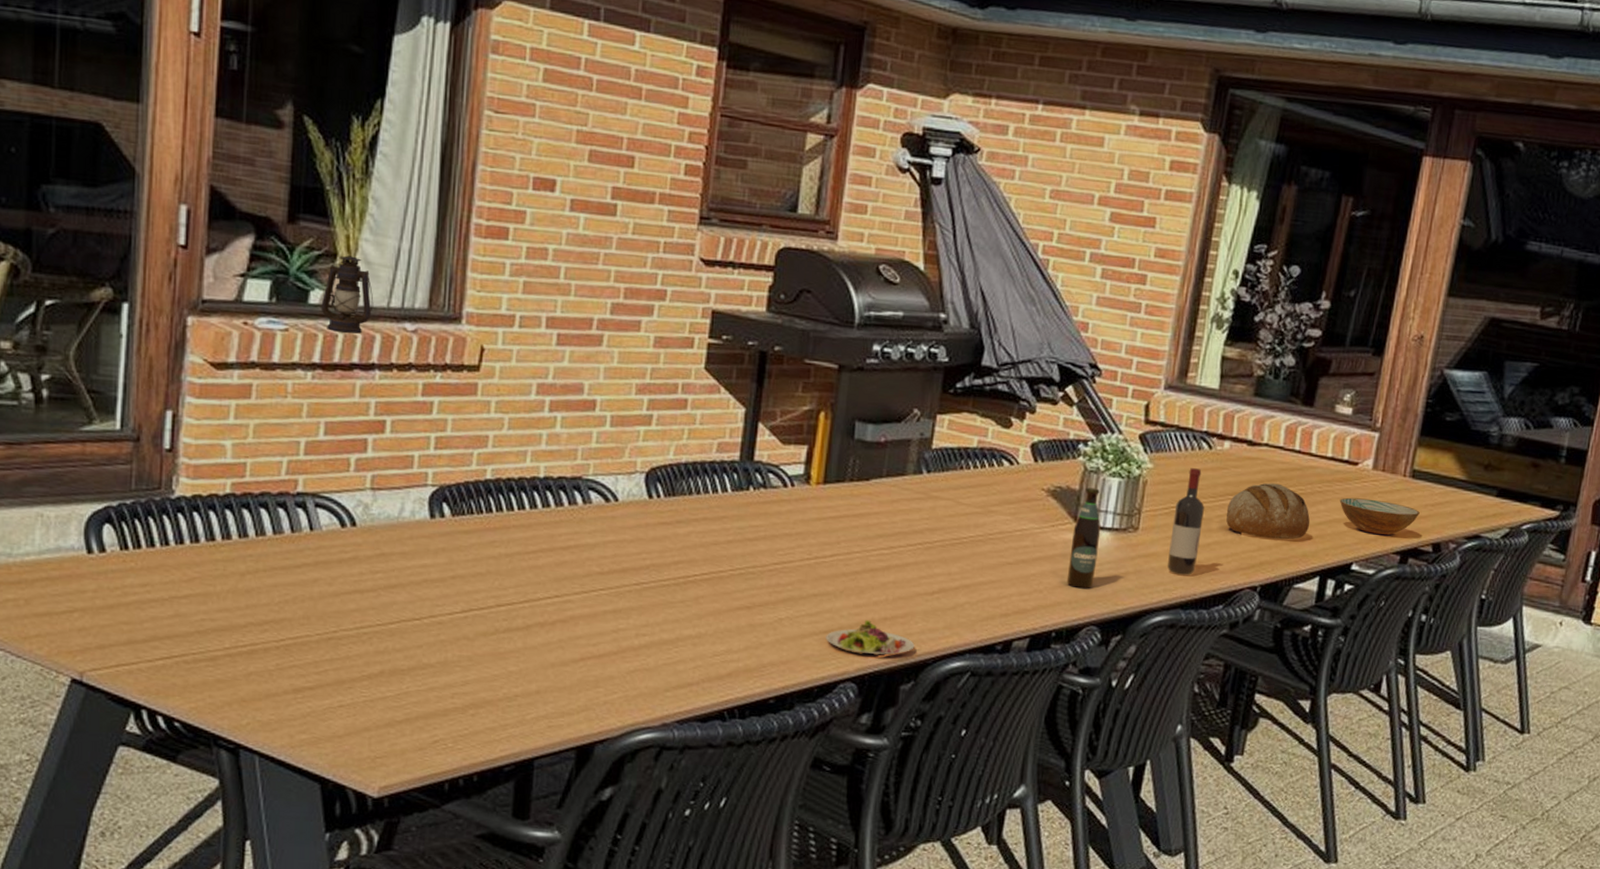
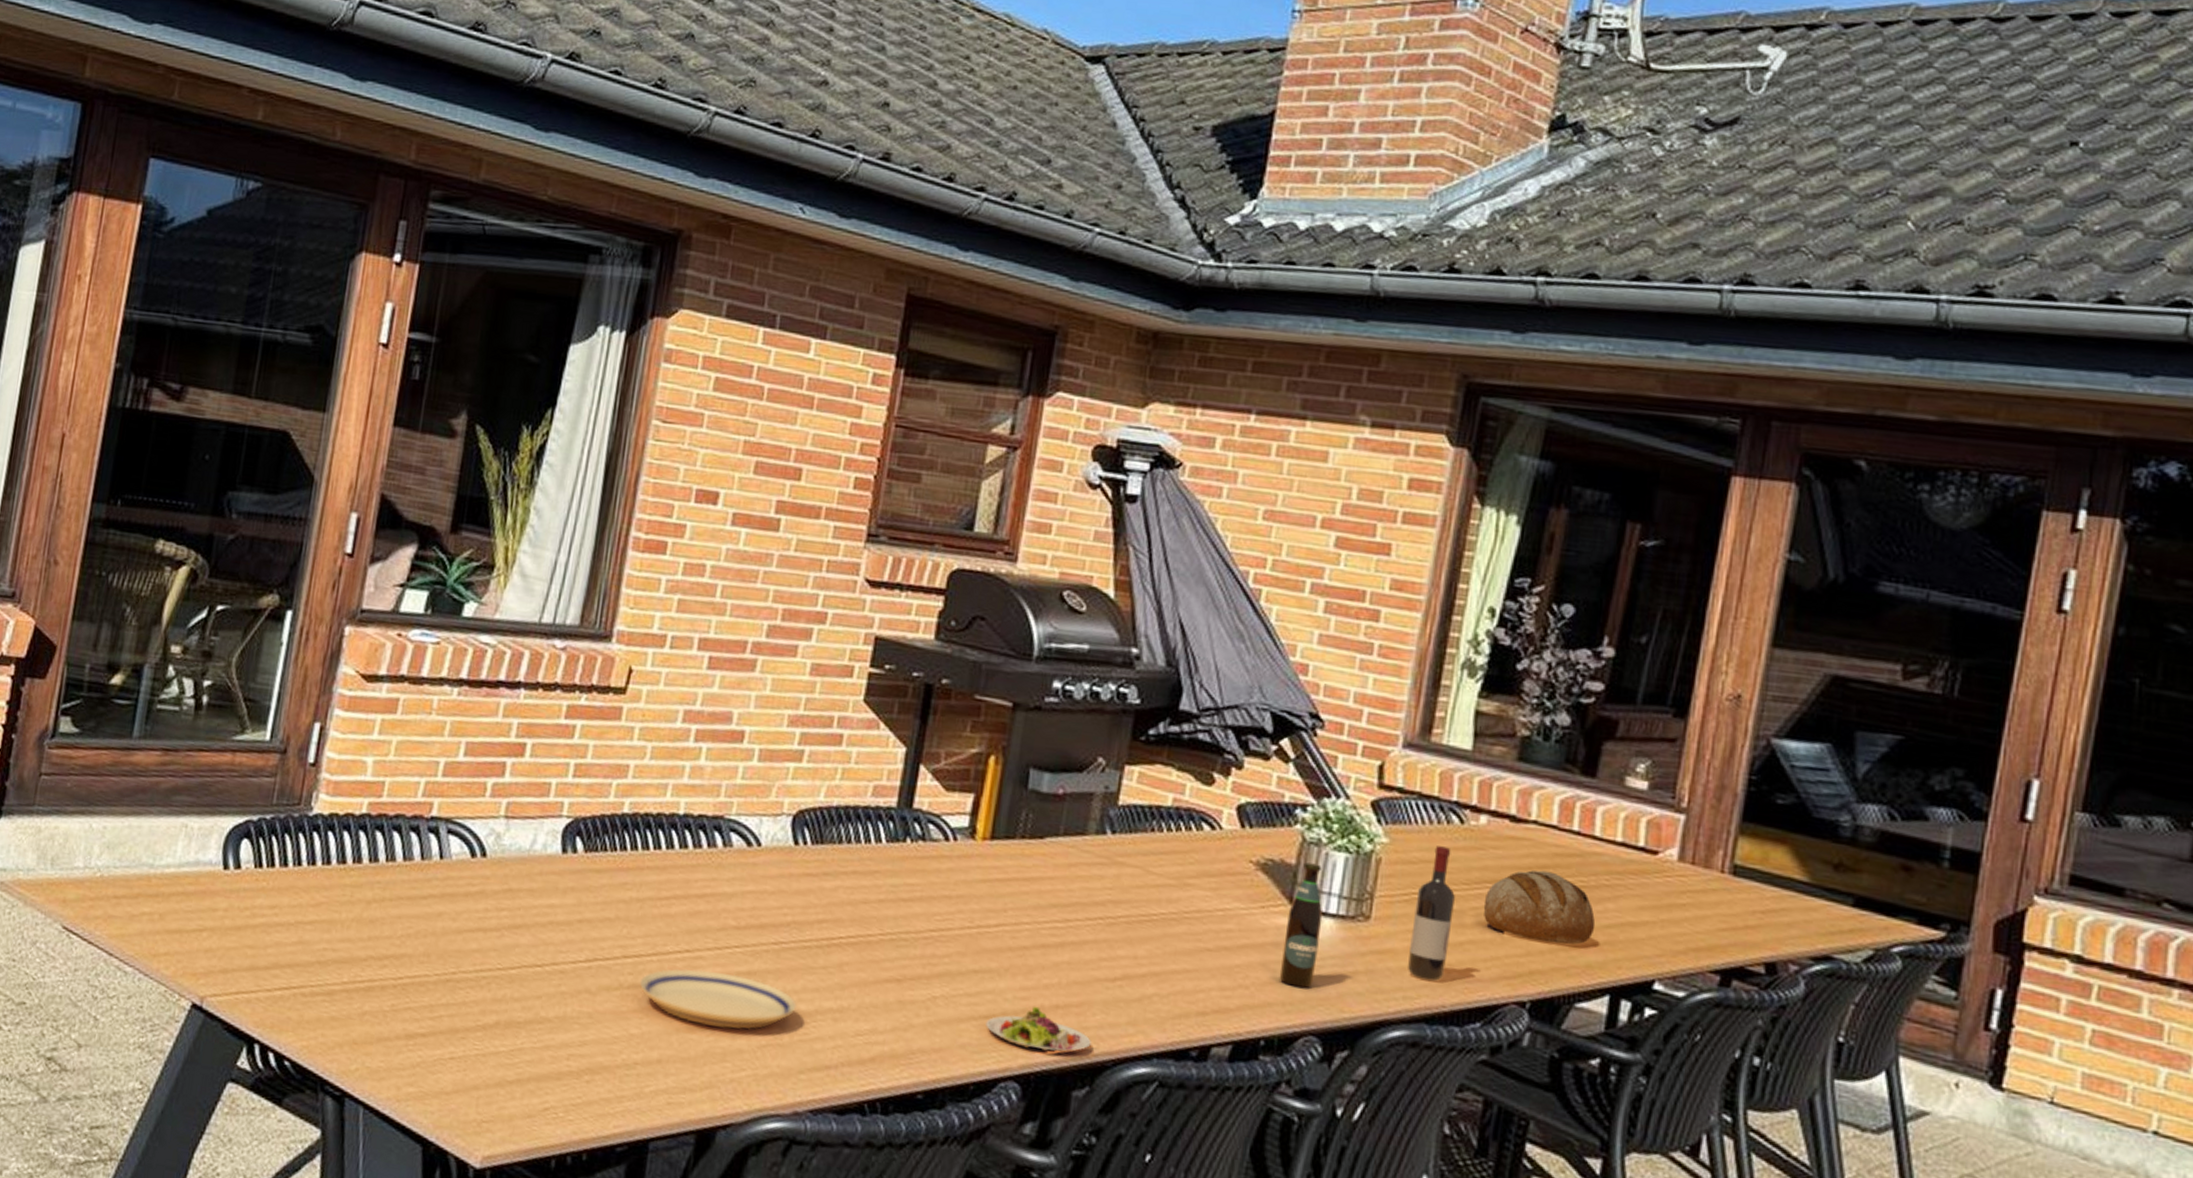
lantern: present [321,254,374,335] -> none [473,566,526,650]
plate: none [514,611,661,660] -> present [639,968,798,1030]
bowl: present [1339,497,1420,536] -> none [1634,895,1745,949]

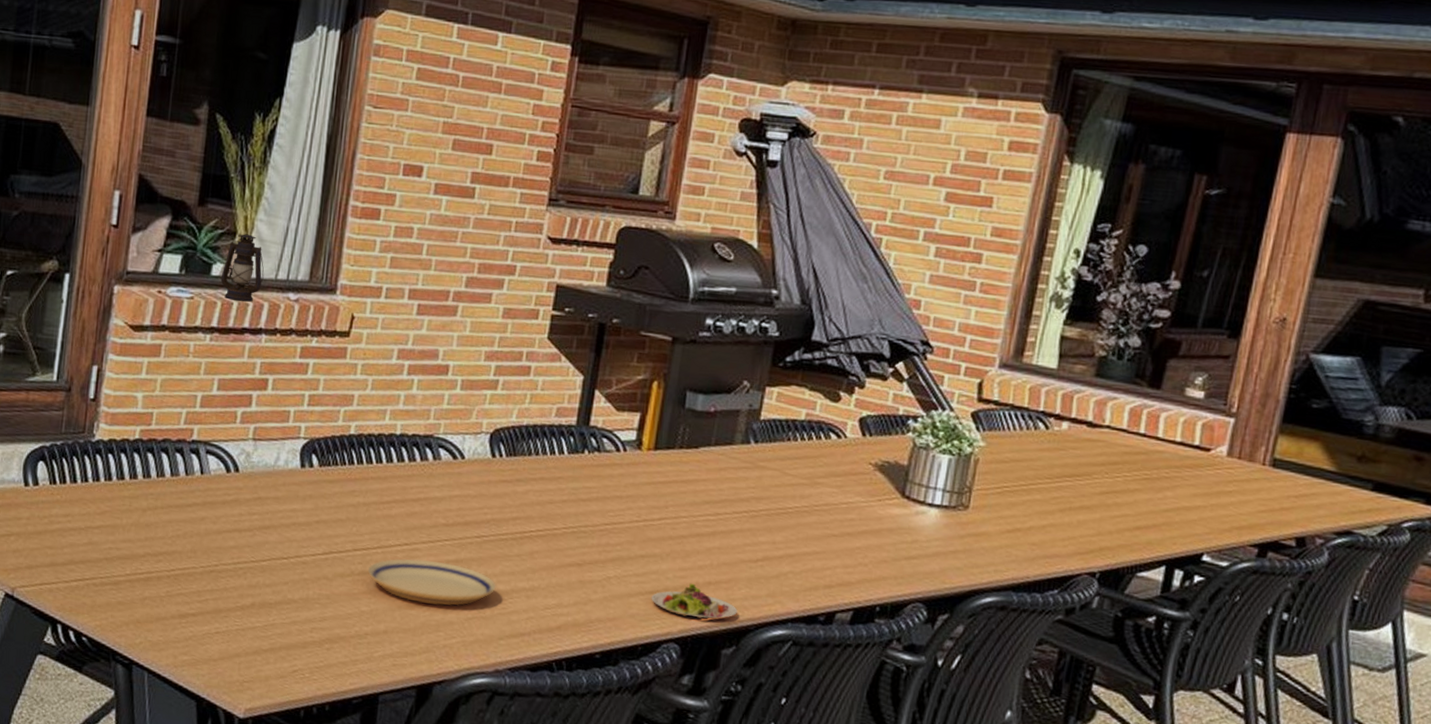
lantern: none [473,566,526,650] -> present [220,233,264,303]
bottle: present [1279,862,1323,988] -> none [892,463,929,565]
wine bottle: present [1407,846,1455,982] -> none [998,448,1040,558]
bread: present [1483,870,1596,945] -> none [1063,466,1156,526]

